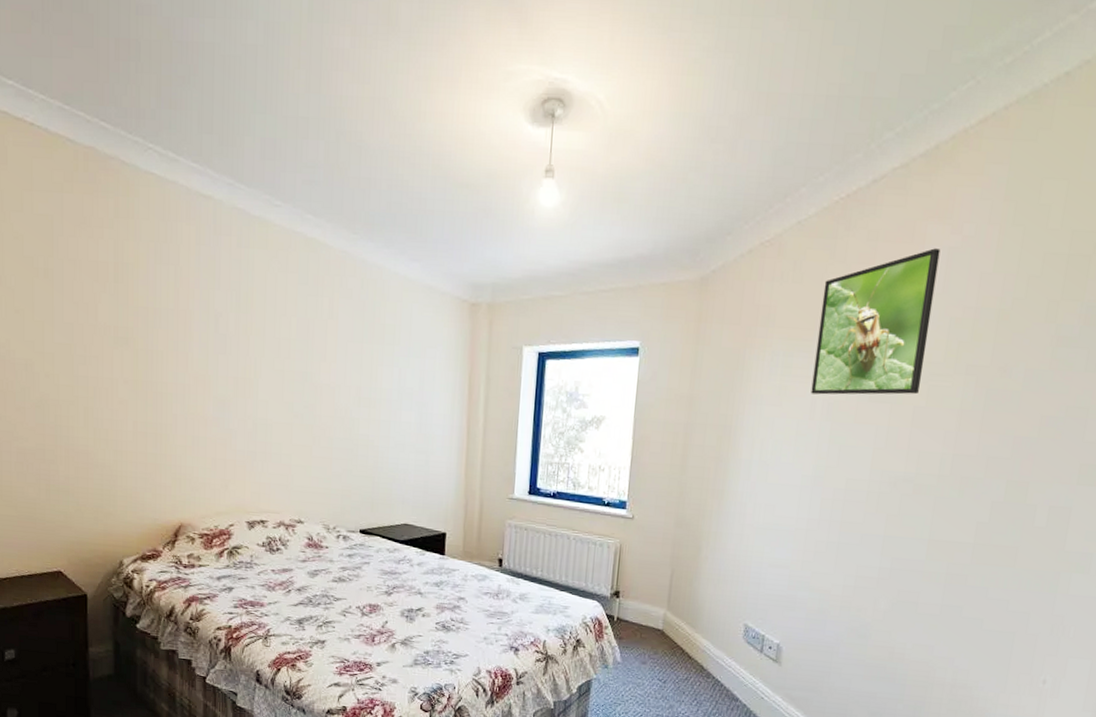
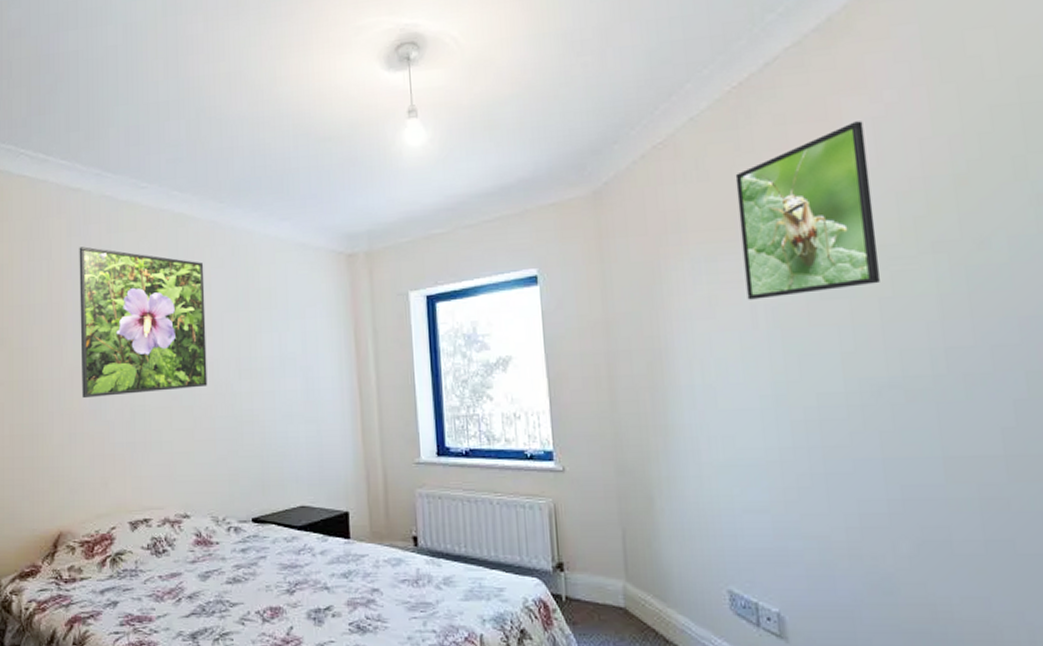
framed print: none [206,257,333,409] -> present [79,246,208,399]

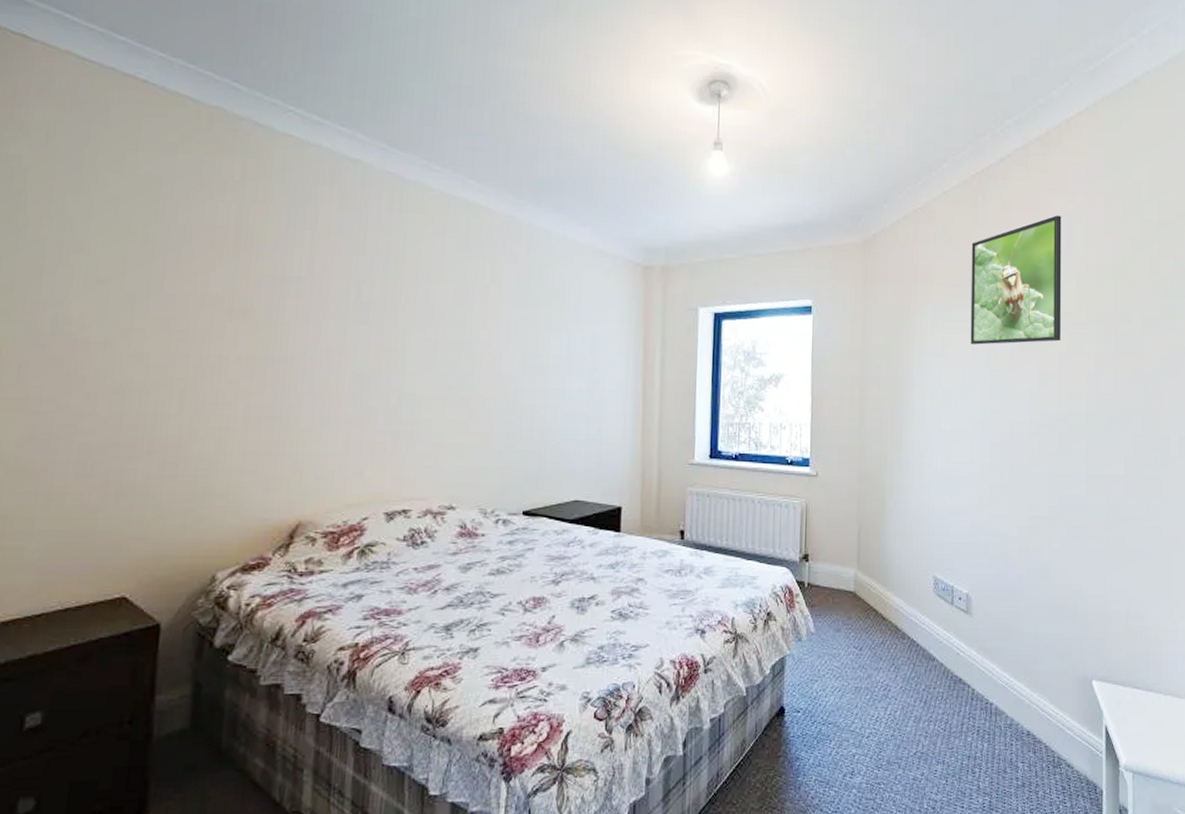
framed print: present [79,246,208,399] -> none [341,221,496,382]

